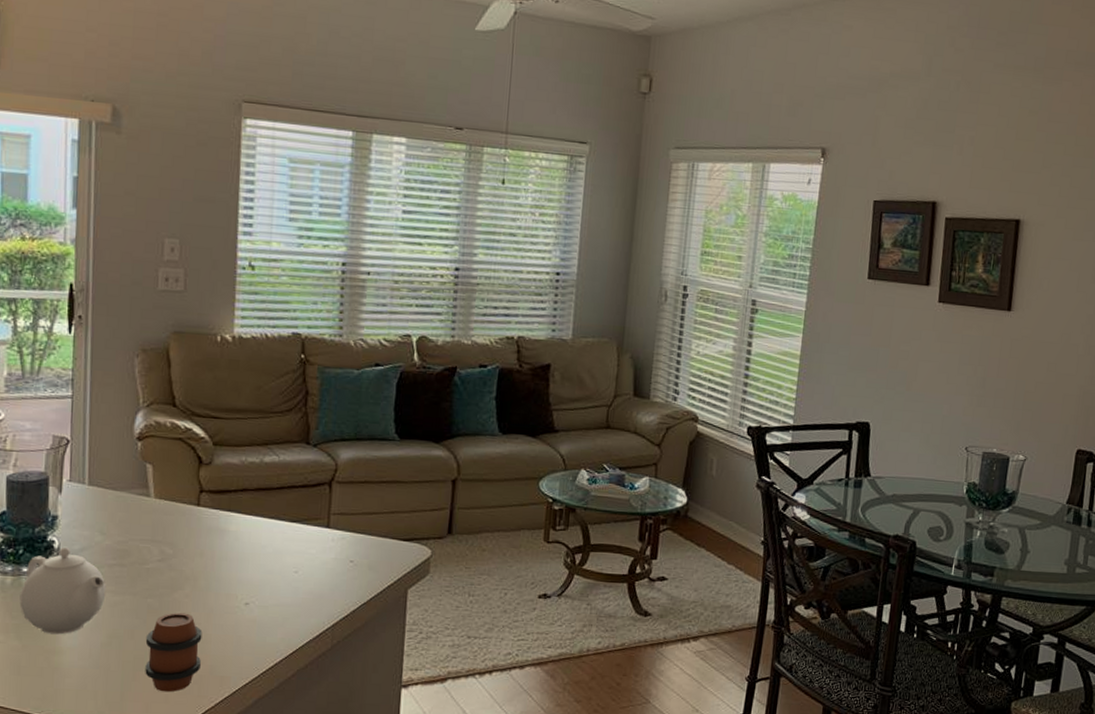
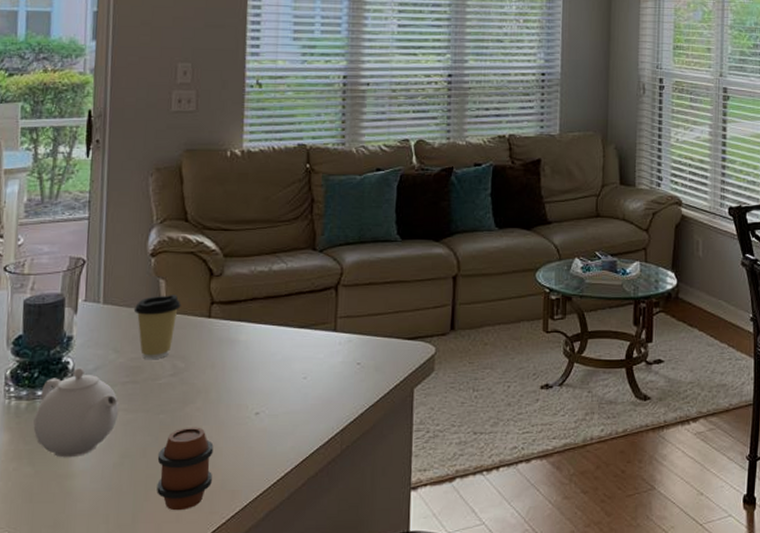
coffee cup: none [120,480,169,544] -> present [133,295,181,359]

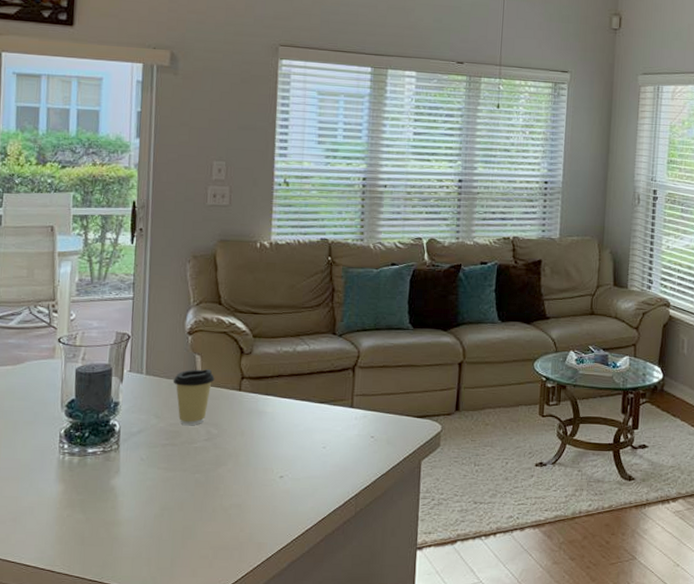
teapot: present [33,367,119,458] -> none [84,429,160,508]
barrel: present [157,427,214,511] -> none [192,486,243,558]

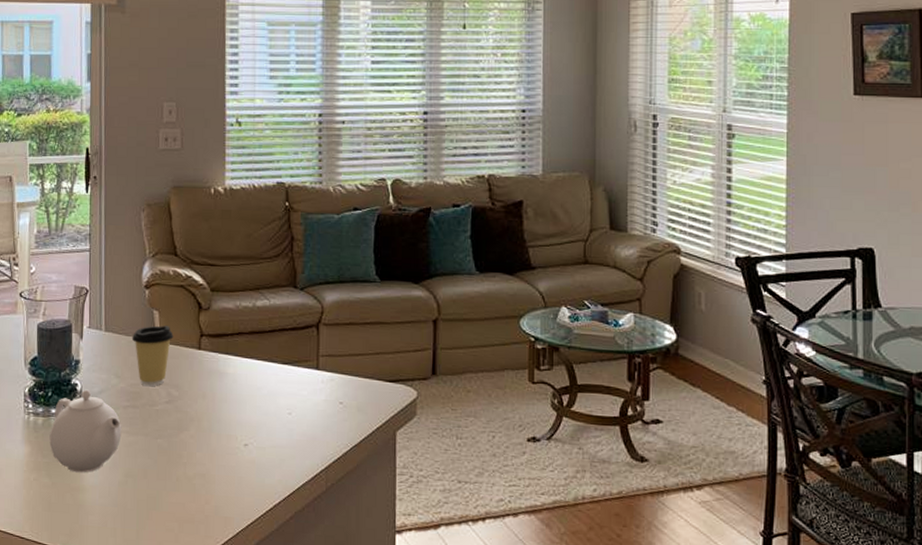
teapot: none [84,429,160,508] -> present [49,389,122,473]

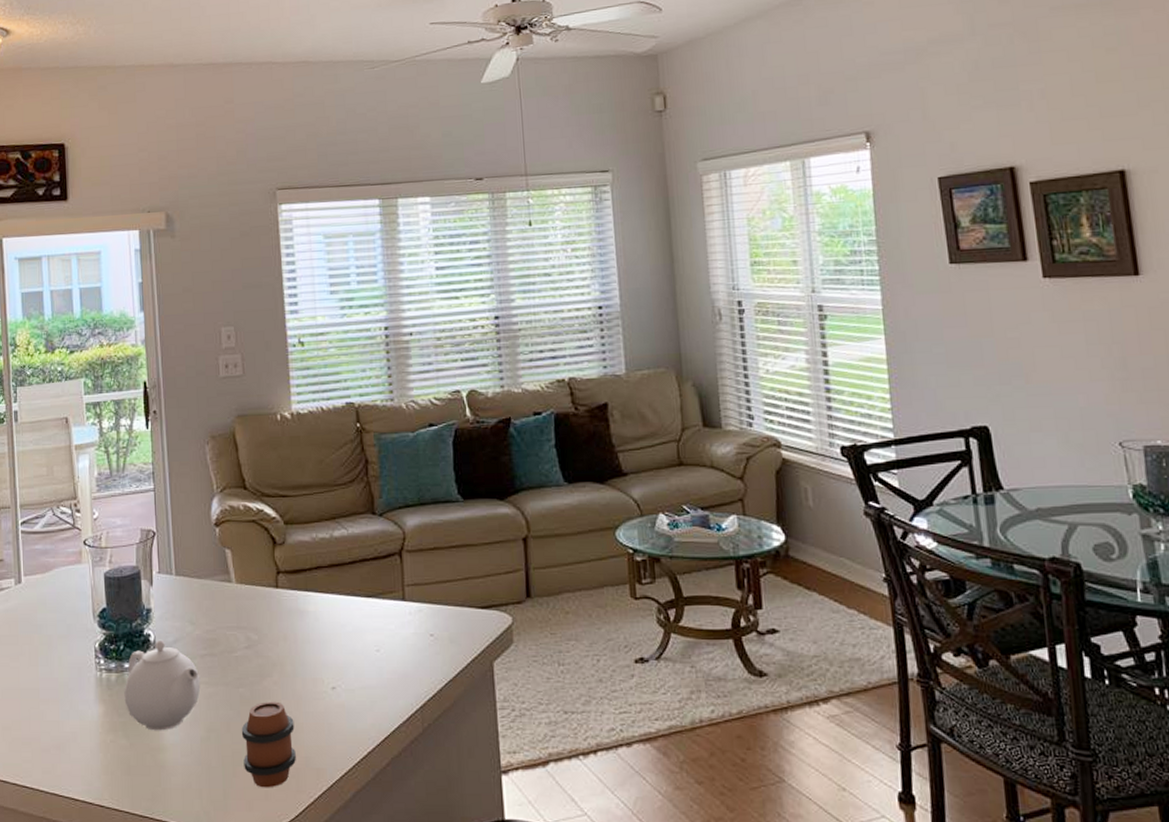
coffee cup: present [131,325,174,386] -> none [204,565,249,631]
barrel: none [157,453,207,532] -> present [241,701,296,788]

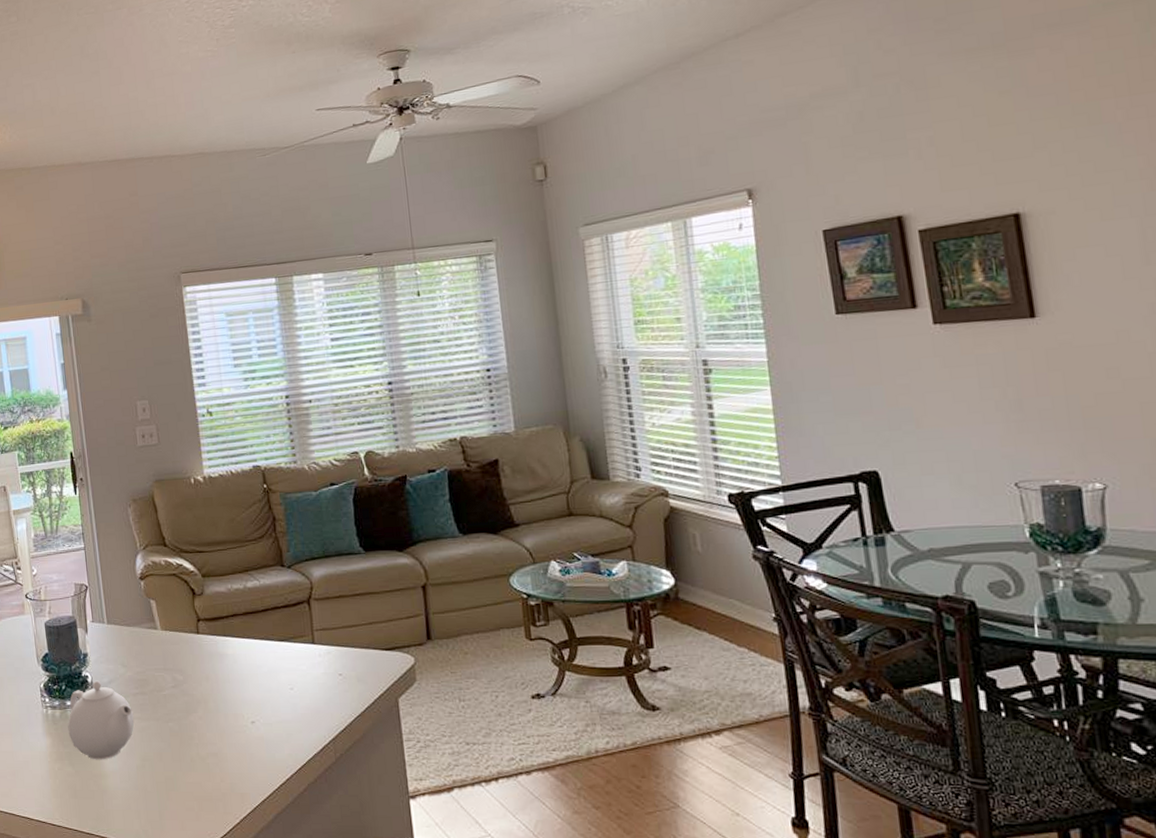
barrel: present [241,701,296,788] -> none [172,734,222,810]

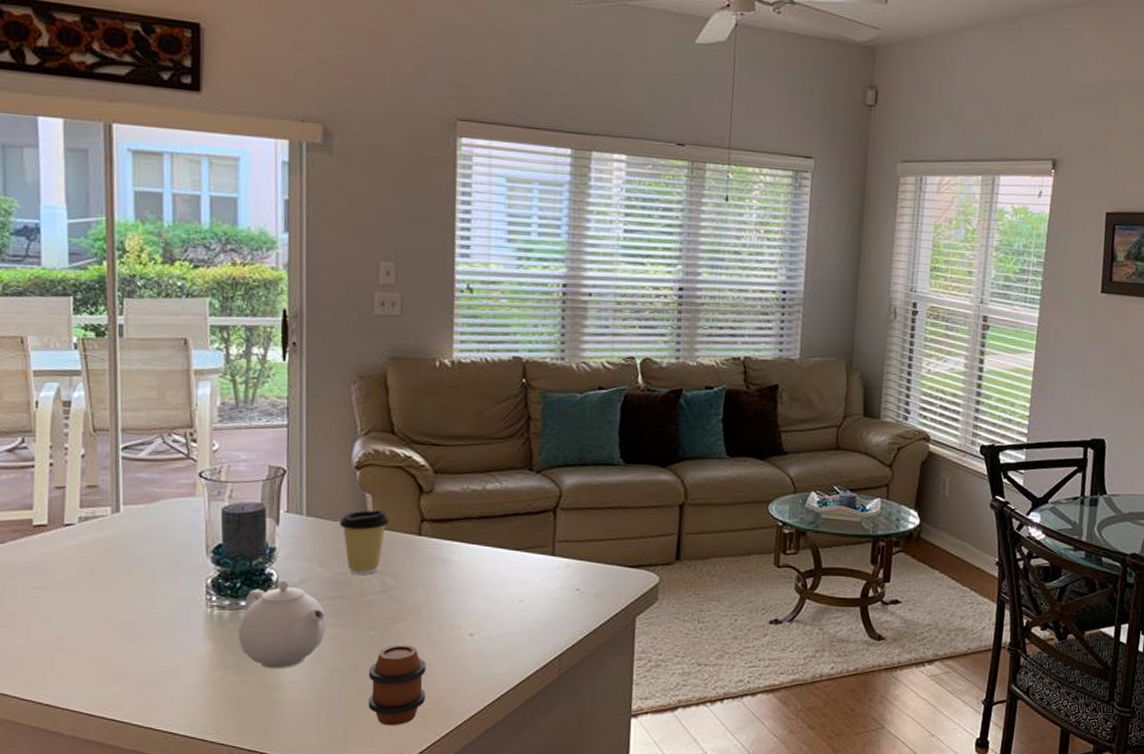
coffee cup: none [133,614,172,672] -> present [339,510,389,575]
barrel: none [172,734,222,810] -> present [368,644,426,726]

